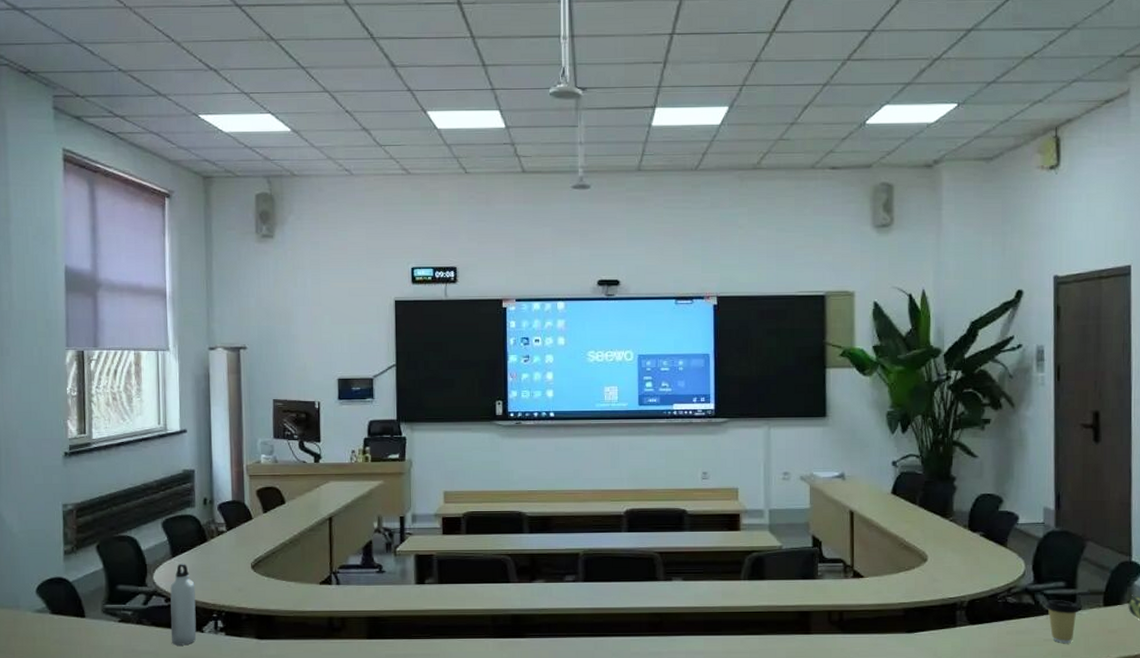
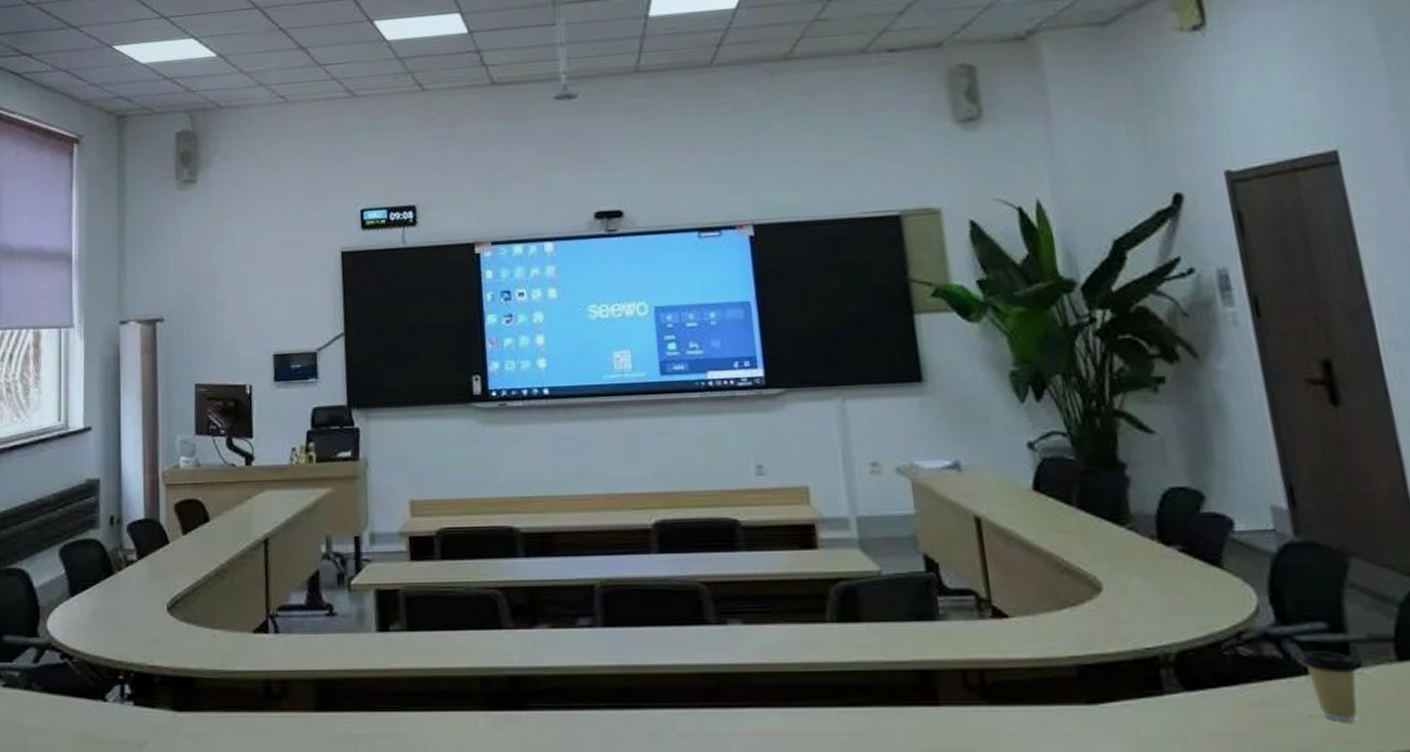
water bottle: present [170,564,197,646] -> none [66,605,98,720]

